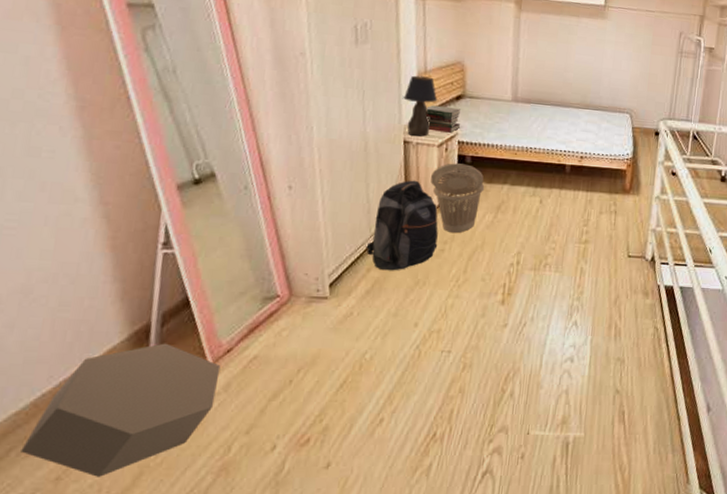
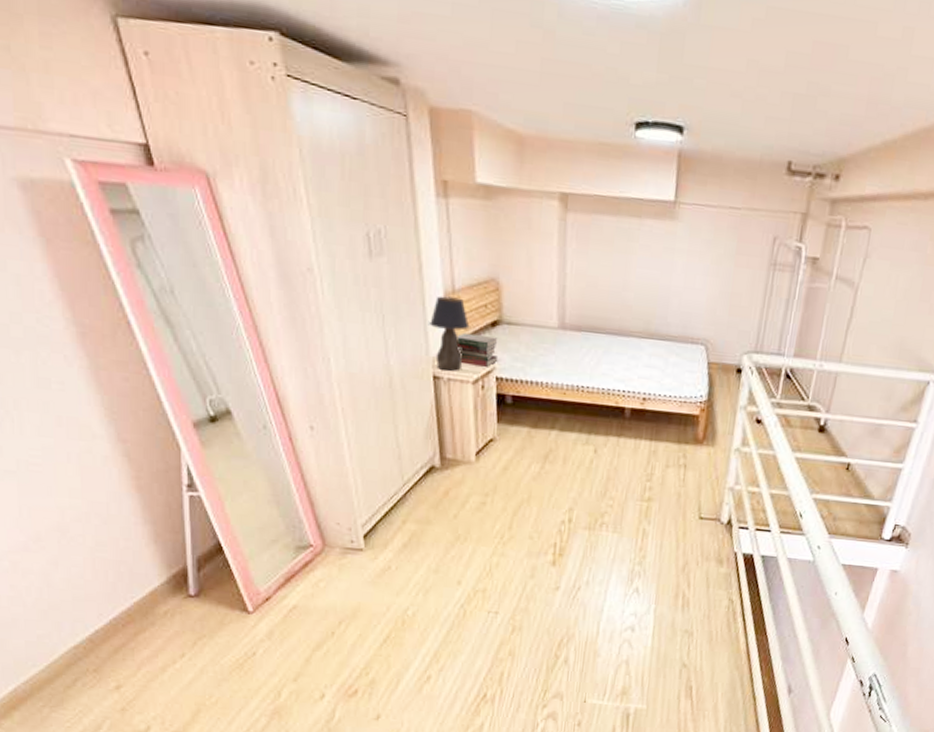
pouf: present [20,343,221,477] -> none [85,588,261,711]
backpack: present [365,180,439,271] -> none [399,422,479,524]
laundry basket: present [430,163,485,234] -> none [466,403,529,485]

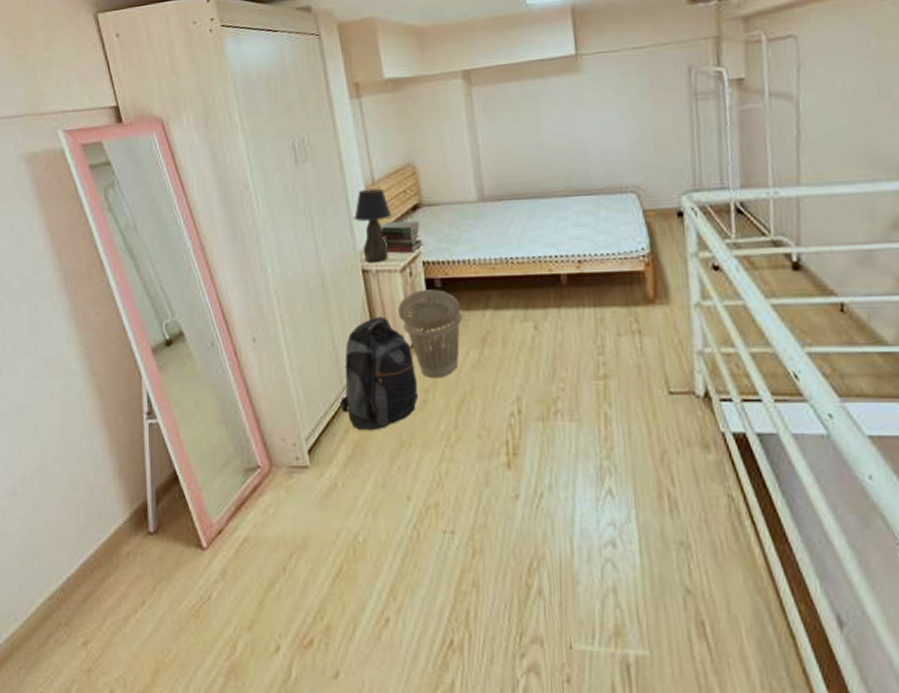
backpack: none [399,422,479,524] -> present [340,316,419,431]
laundry basket: none [466,403,529,485] -> present [397,289,463,379]

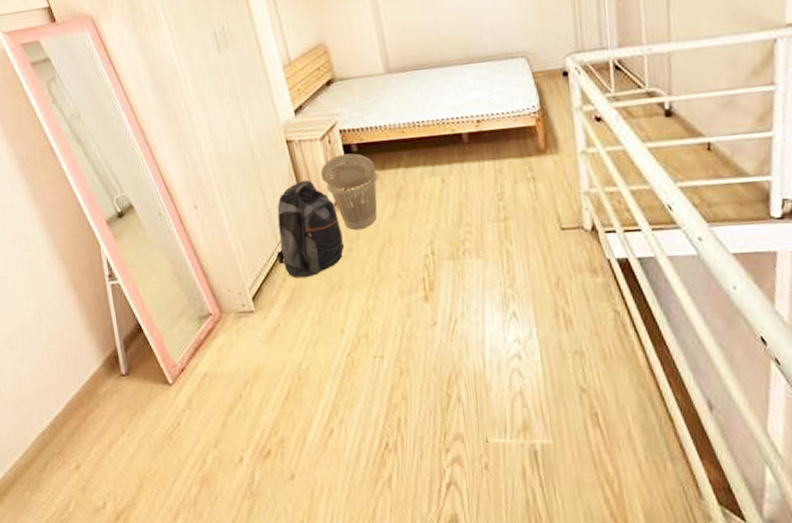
table lamp: present [354,188,392,262] -> none [275,67,309,134]
books: present [381,221,423,254] -> none [299,94,339,125]

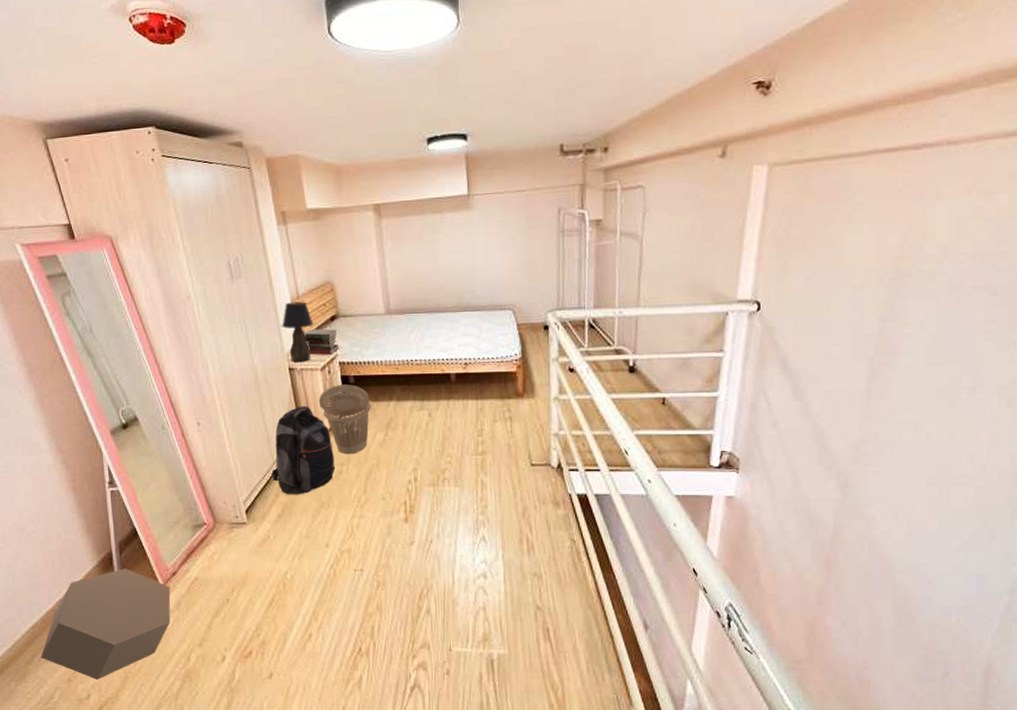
pouf: none [53,366,183,487] -> present [41,568,171,680]
table lamp: none [275,67,309,134] -> present [282,301,314,362]
books: none [299,94,339,125] -> present [304,329,340,355]

